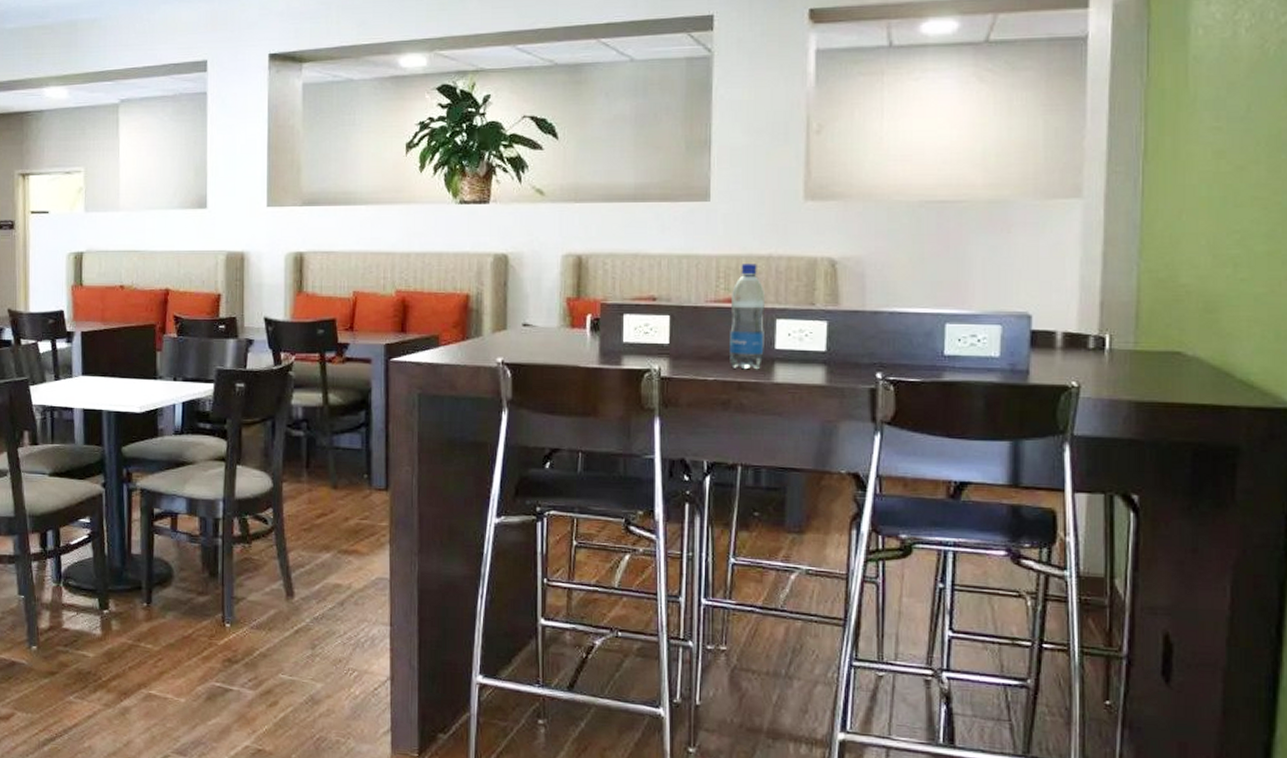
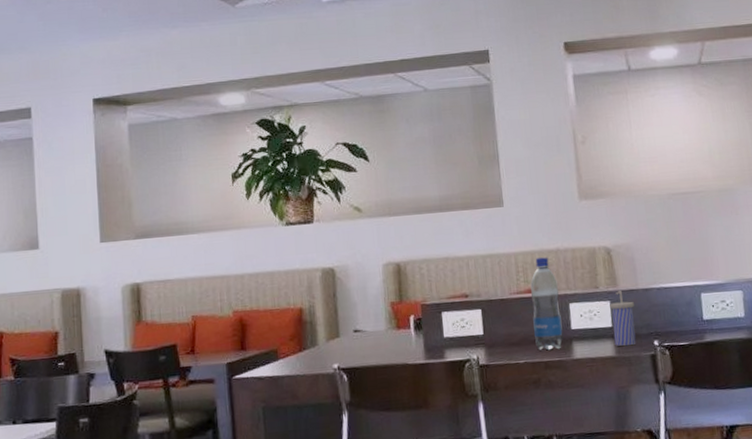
beverage cup: none [826,309,857,376] -> present [610,290,636,347]

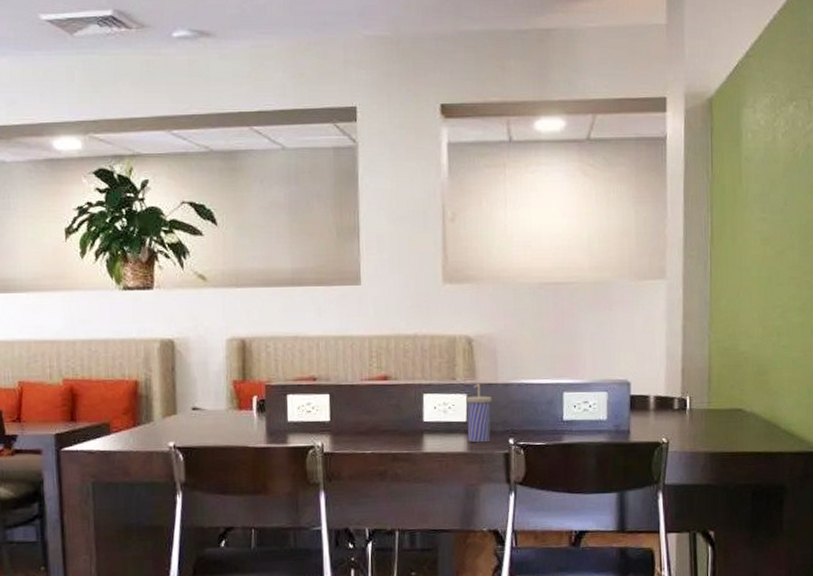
bottle: present [530,257,563,351] -> none [384,343,414,442]

